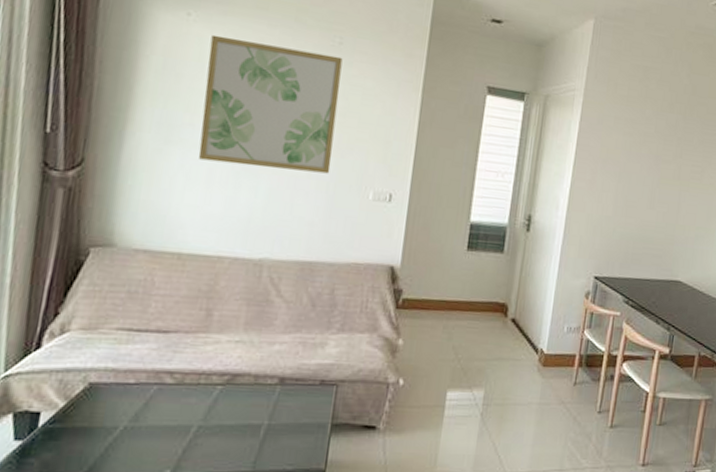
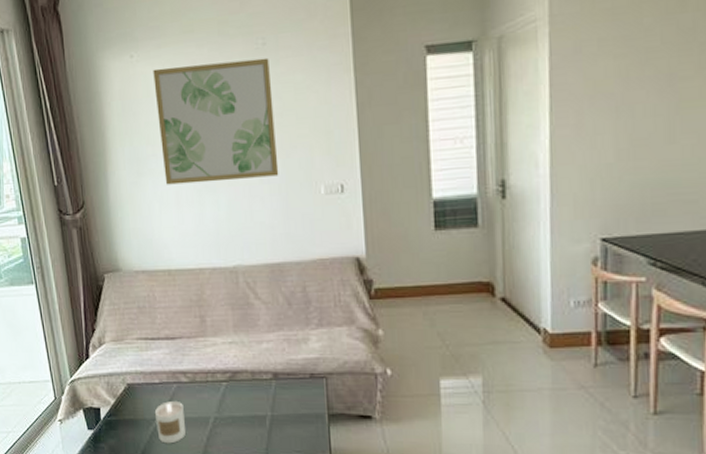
candle: none [117,406,161,458] -> present [154,401,187,444]

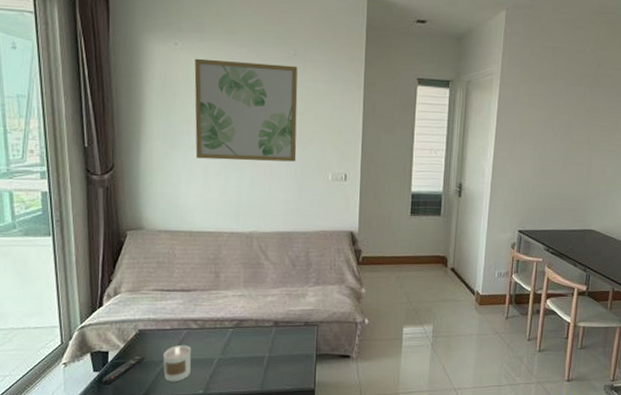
remote control: none [96,413,137,445] -> present [101,356,145,385]

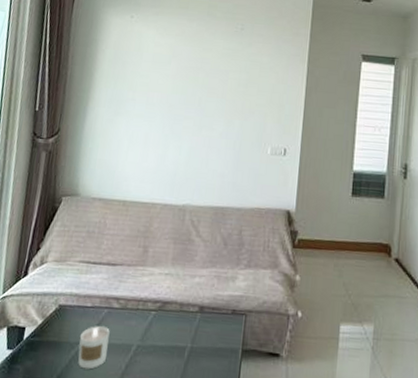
remote control: present [101,356,145,385] -> none [13,334,62,367]
wall art: present [194,58,298,162] -> none [138,30,244,134]

